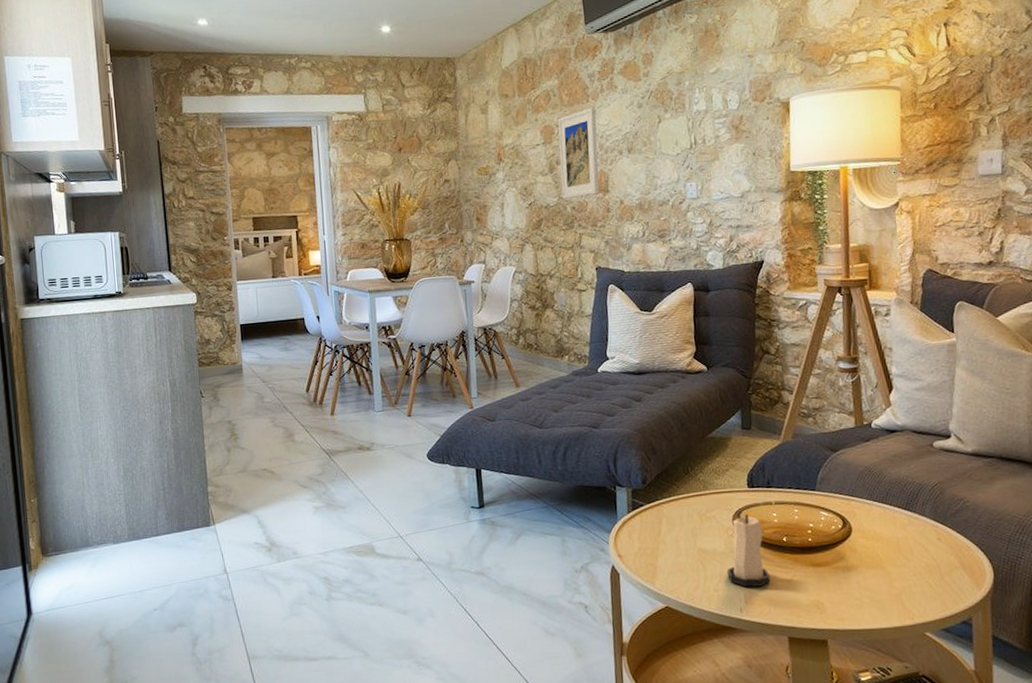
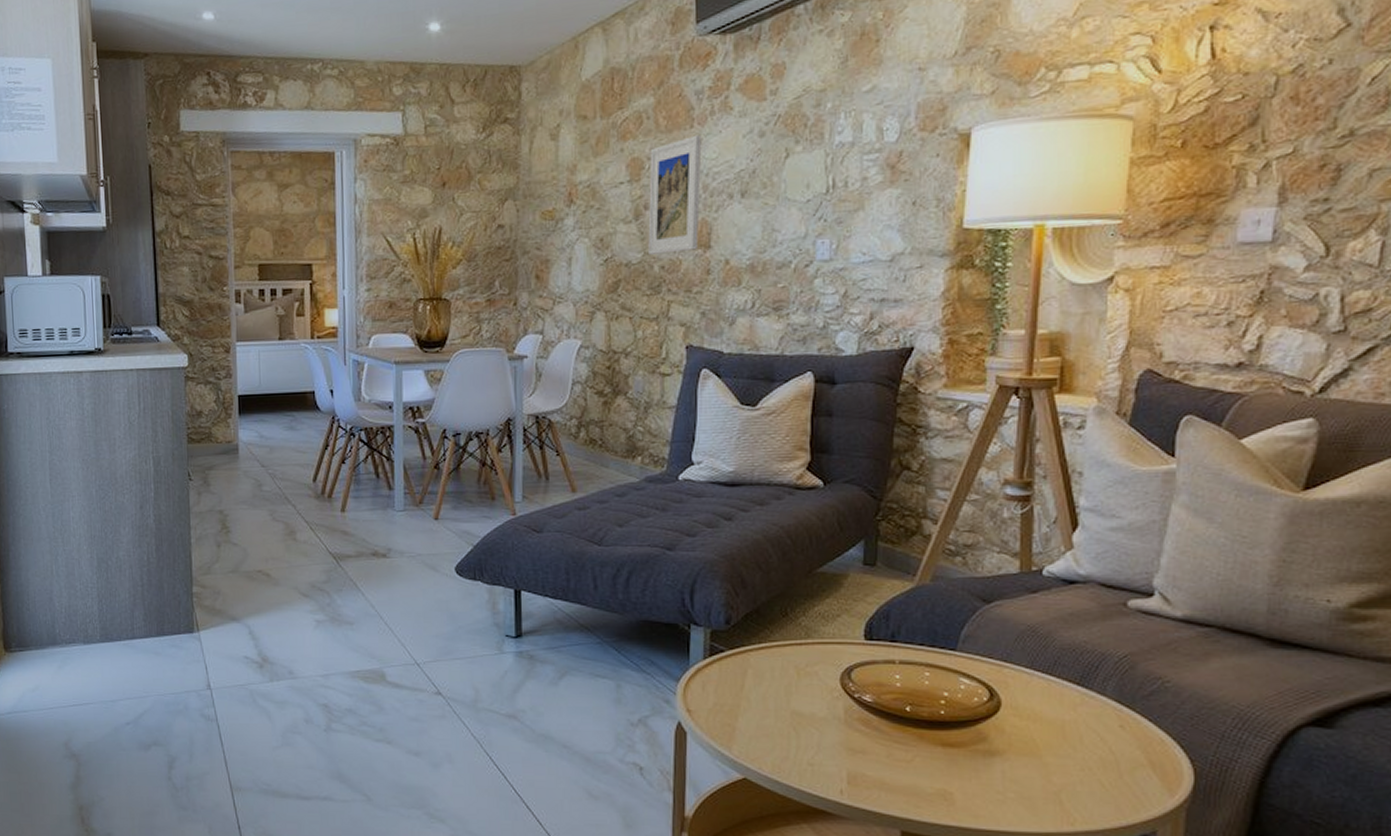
candle: present [727,513,771,587] -> none [827,672,884,765]

